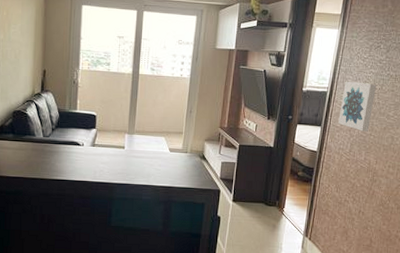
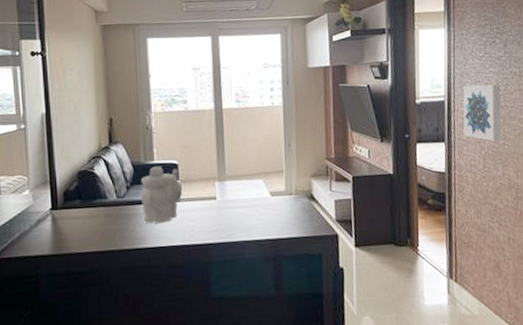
teapot: none [62,114,98,162] -> present [140,165,183,224]

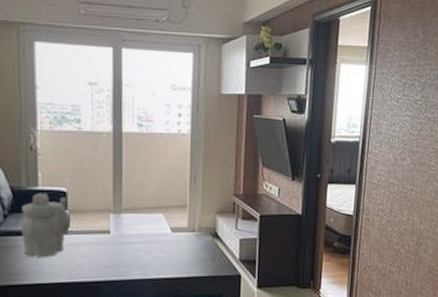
wall art: present [463,84,501,142] -> none [375,127,414,187]

